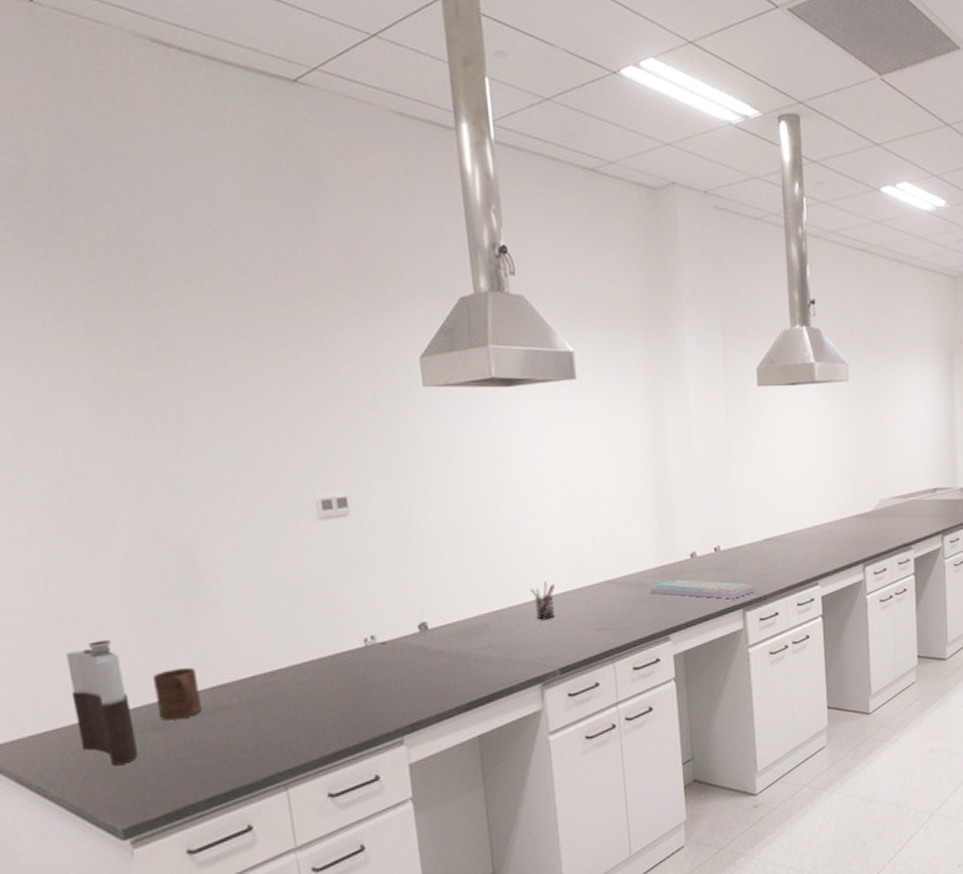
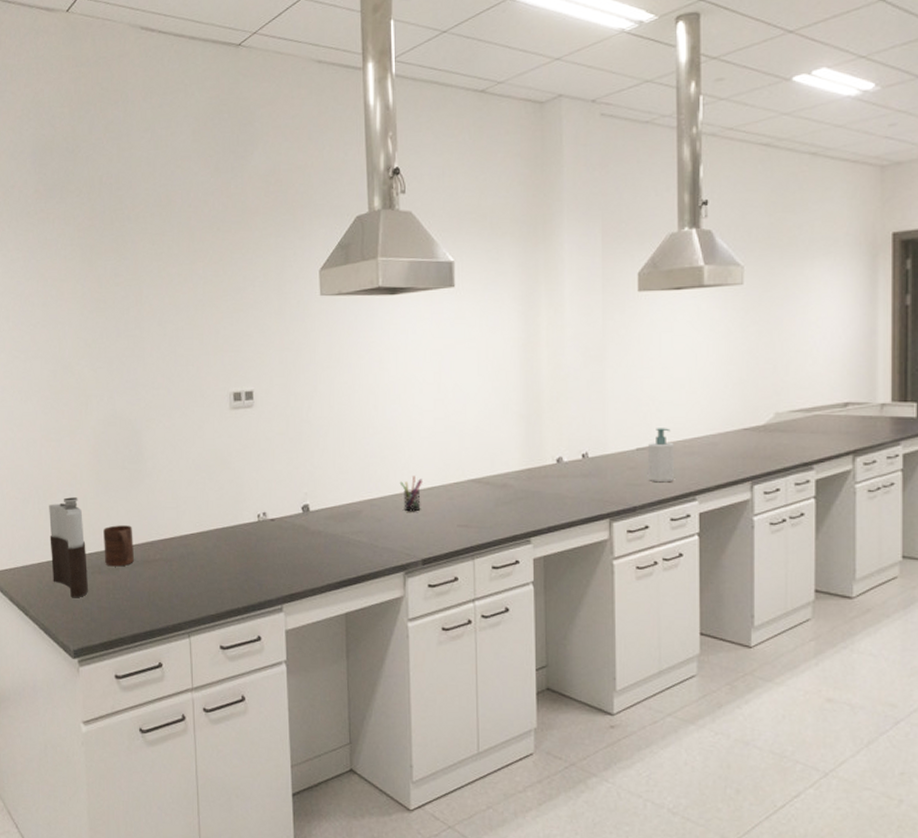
keyboard: present [650,579,755,599] -> none [513,483,624,508]
soap bottle: none [774,518,798,571] -> present [648,428,674,483]

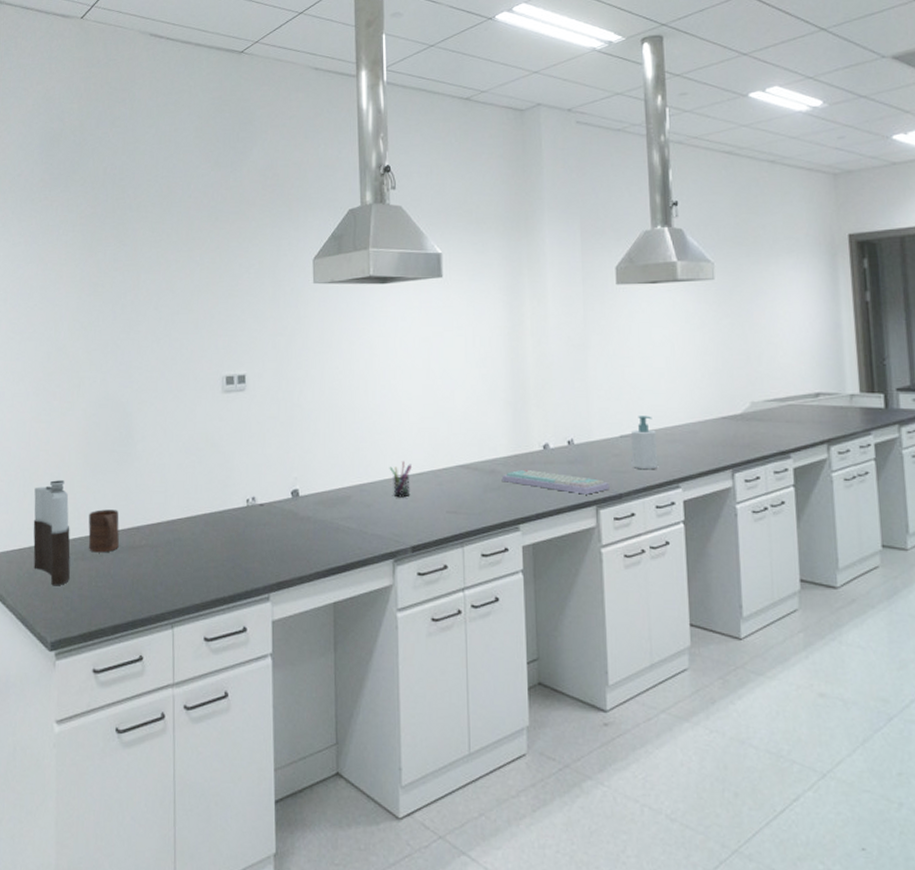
keyboard: none [513,483,624,508] -> present [501,469,610,495]

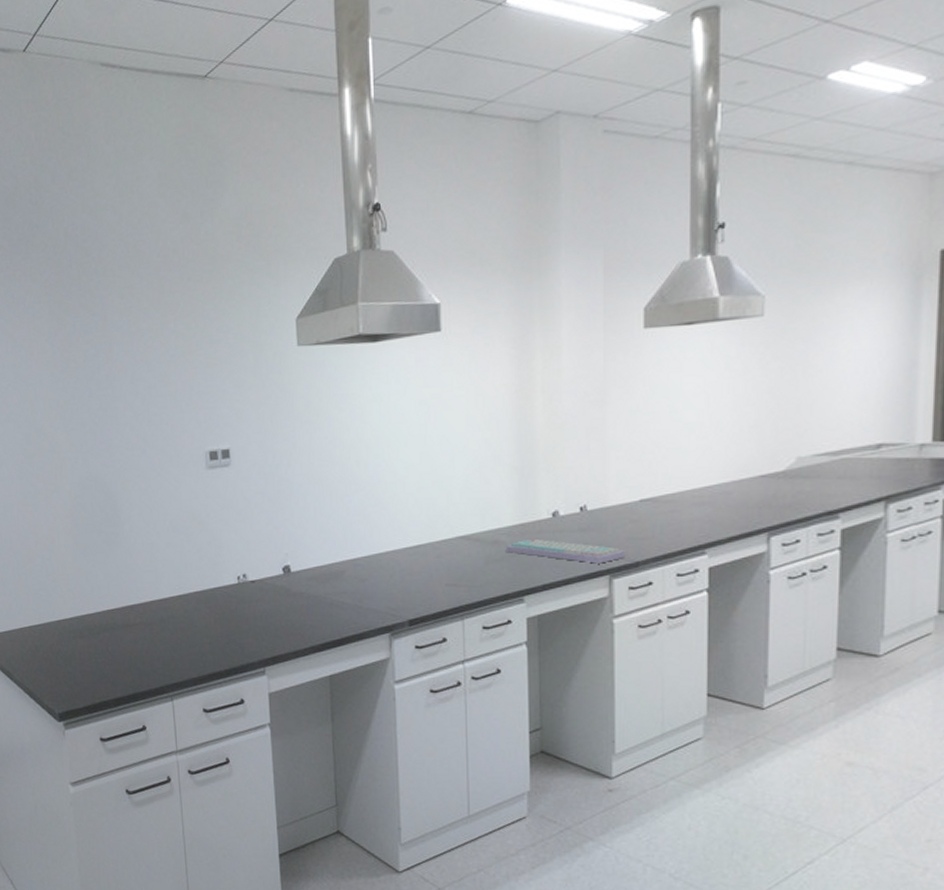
flask: present [33,480,71,586] -> none [28,562,70,663]
cup: present [88,509,120,553] -> none [83,589,114,631]
pen holder: present [389,461,412,498] -> none [384,534,408,571]
soap bottle: present [631,416,657,470] -> none [653,477,682,536]

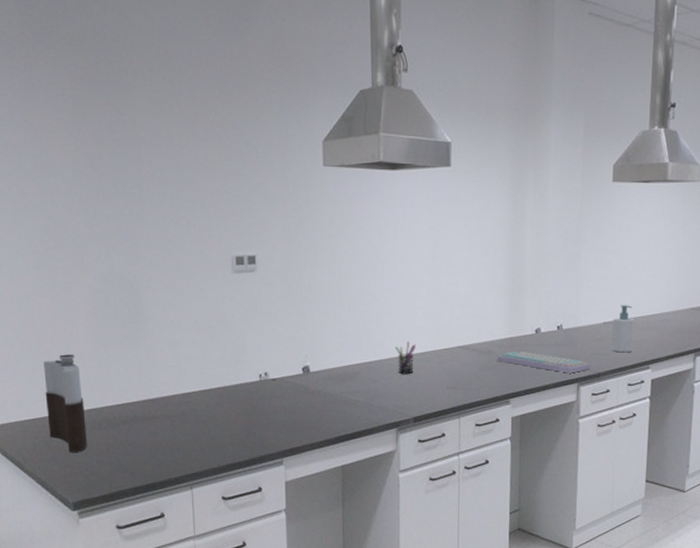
flask: none [28,562,70,663] -> present [43,354,87,453]
pen holder: none [384,534,408,571] -> present [395,341,416,375]
soap bottle: none [653,477,682,536] -> present [612,305,634,353]

